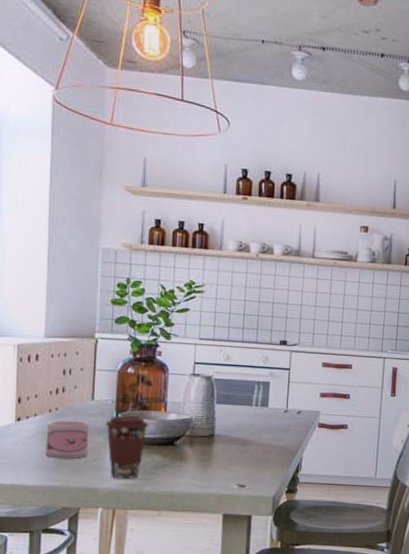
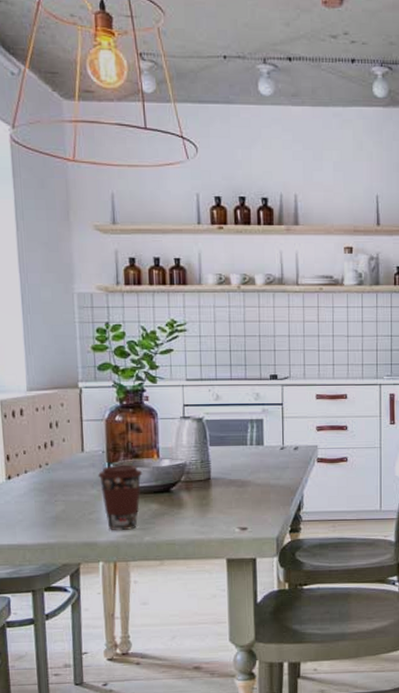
mug: present [46,420,89,460] -> none [38,474,84,515]

